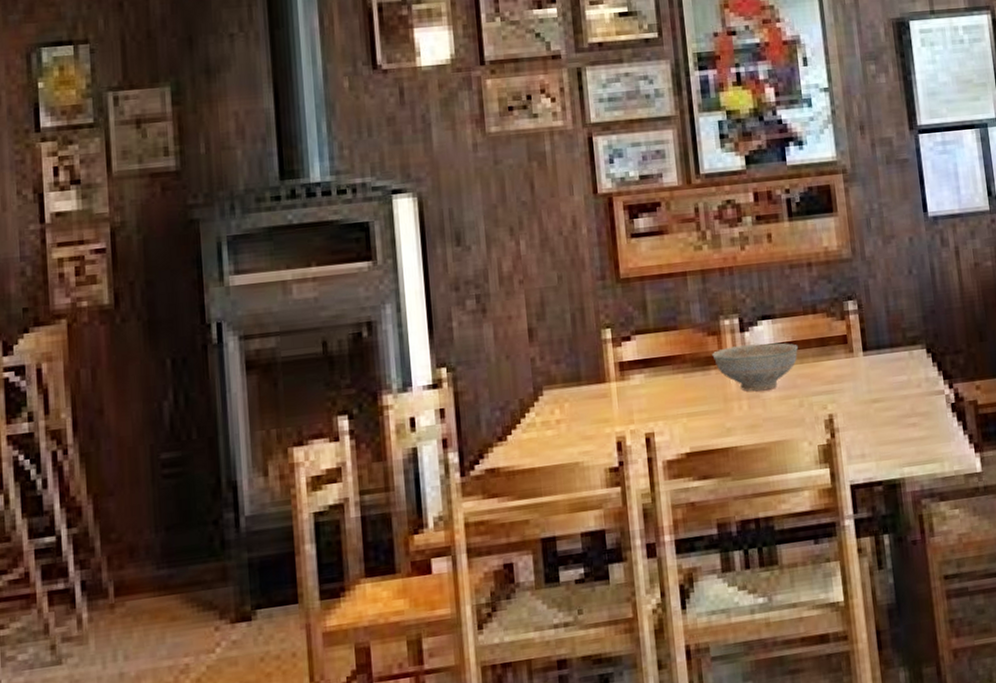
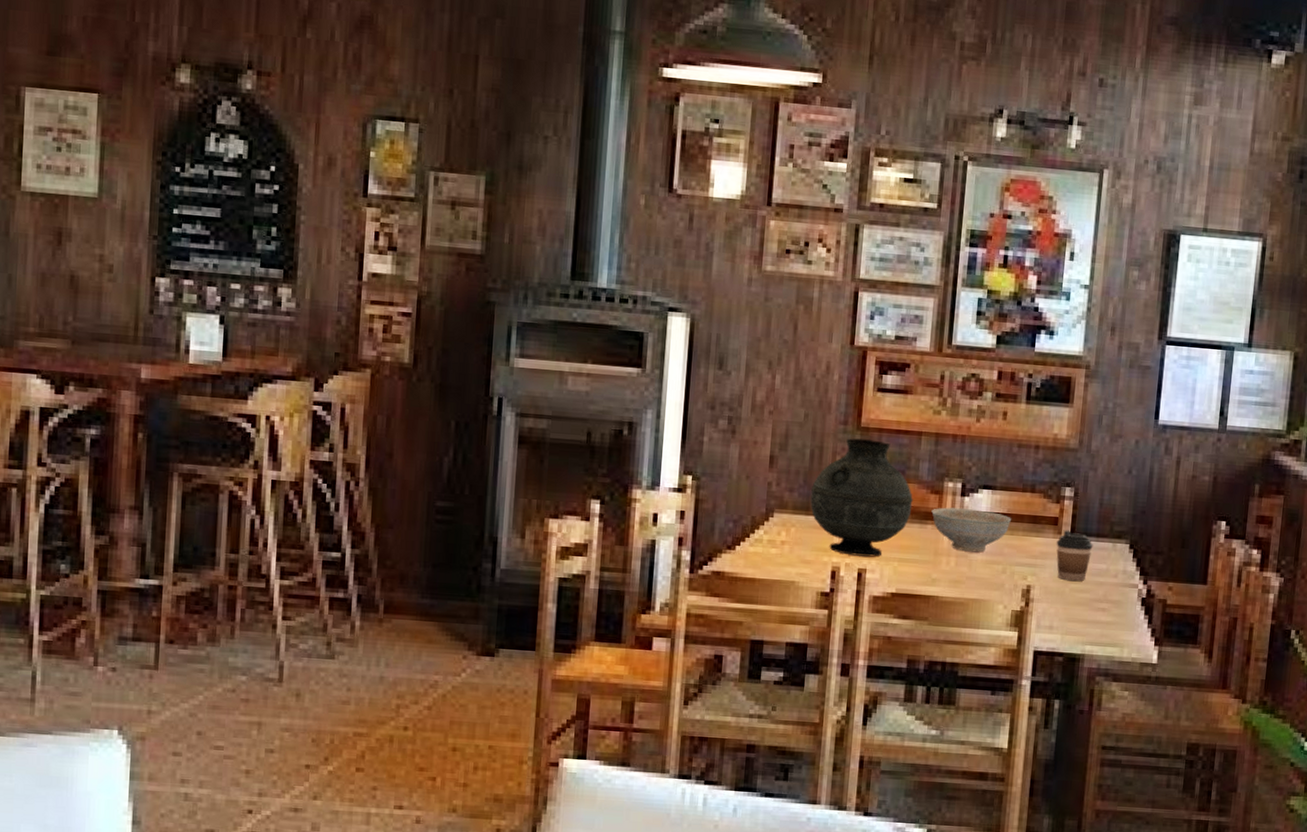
vase: none [578,290,691,421] -> present [810,438,913,557]
coffee cup: none [849,346,889,401] -> present [1056,530,1093,581]

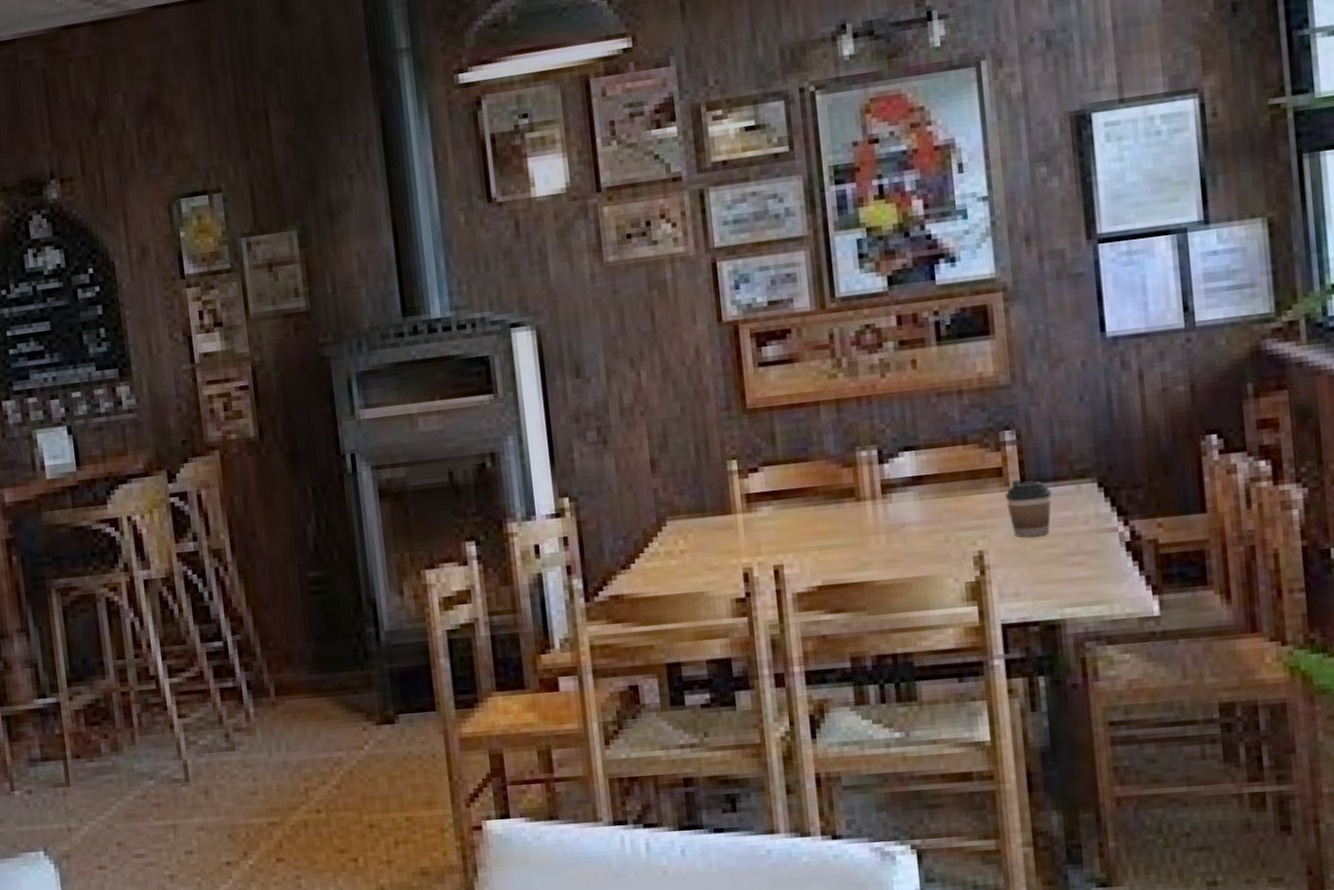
vase: present [810,438,913,557] -> none [702,420,824,553]
decorative bowl: present [931,507,1012,553] -> none [847,475,946,526]

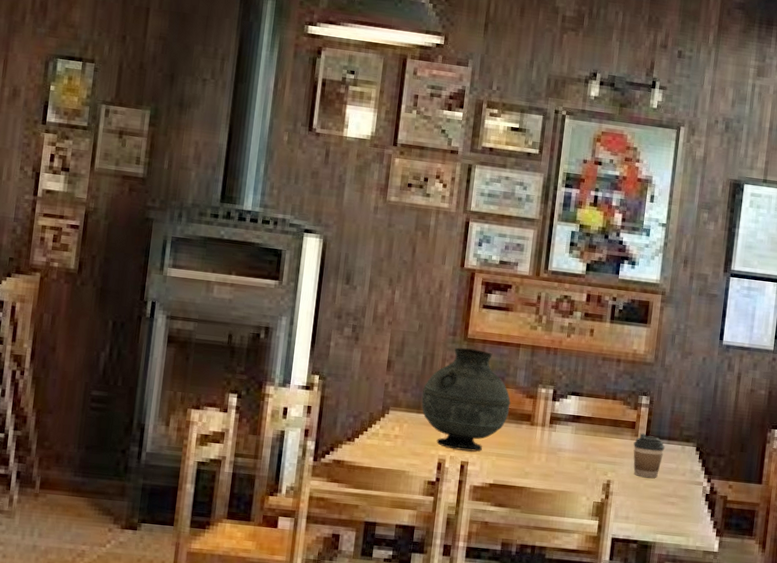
vase: none [702,420,824,553] -> present [421,347,511,452]

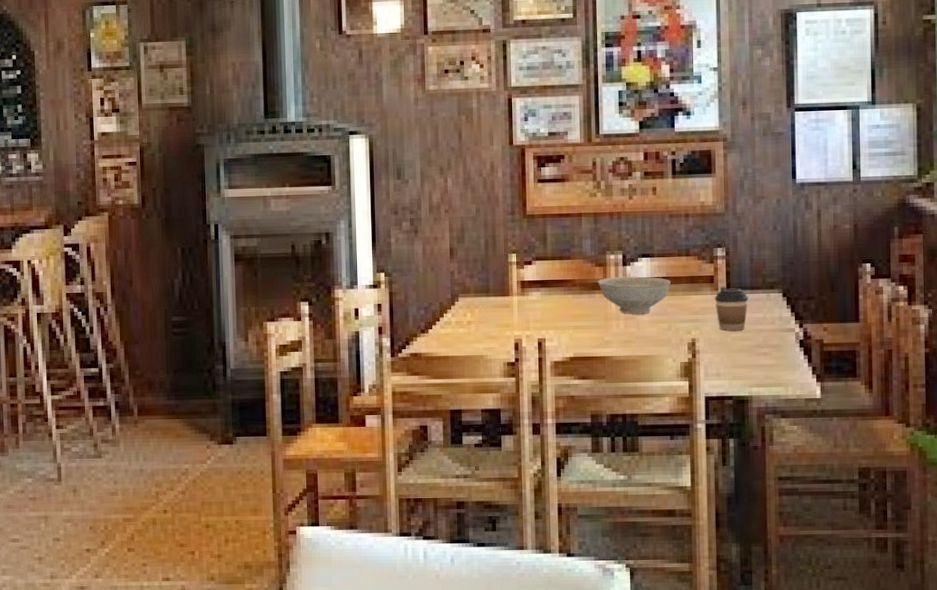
vase: present [421,347,511,452] -> none [488,225,580,328]
decorative bowl: none [526,410,596,450] -> present [598,276,672,315]

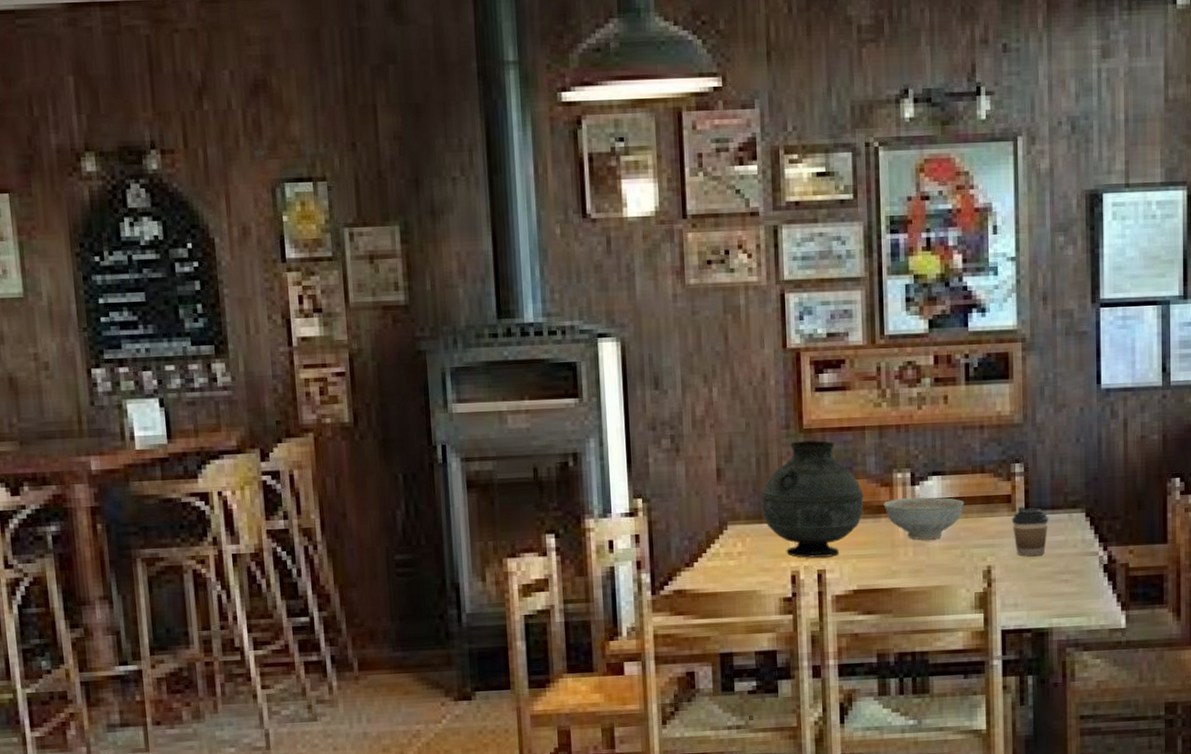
vase: none [488,225,580,328] -> present [761,440,864,558]

